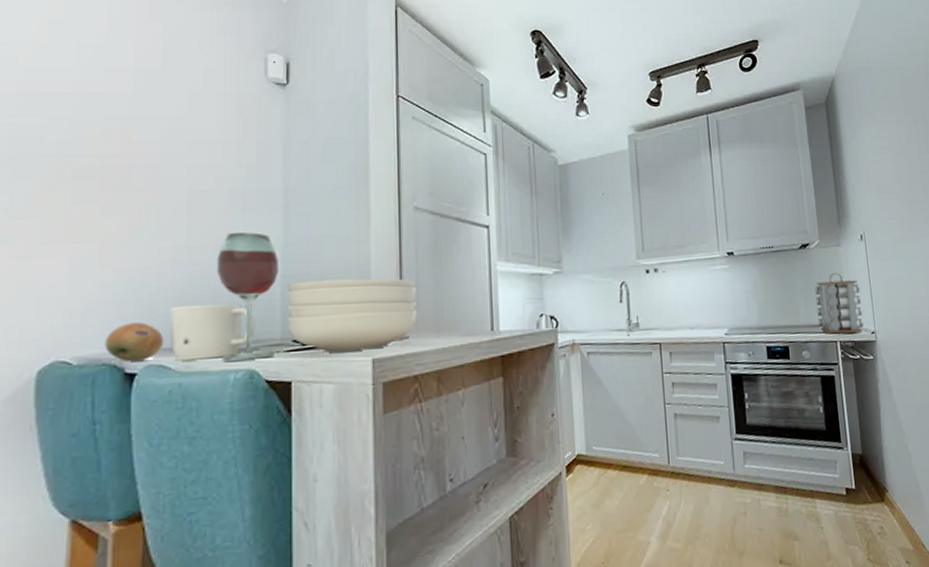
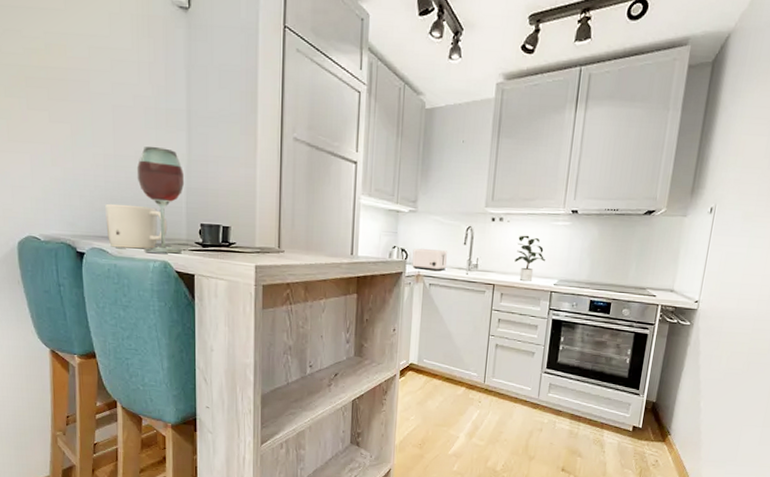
fruit: present [105,322,164,363] -> none [61,213,103,244]
bowl: present [285,278,418,353] -> none [189,194,293,258]
toaster: none [563,311,605,337] -> present [412,248,448,272]
potted plant: none [677,284,710,335] -> present [514,235,545,281]
spice rack: present [814,272,864,335] -> none [643,241,696,300]

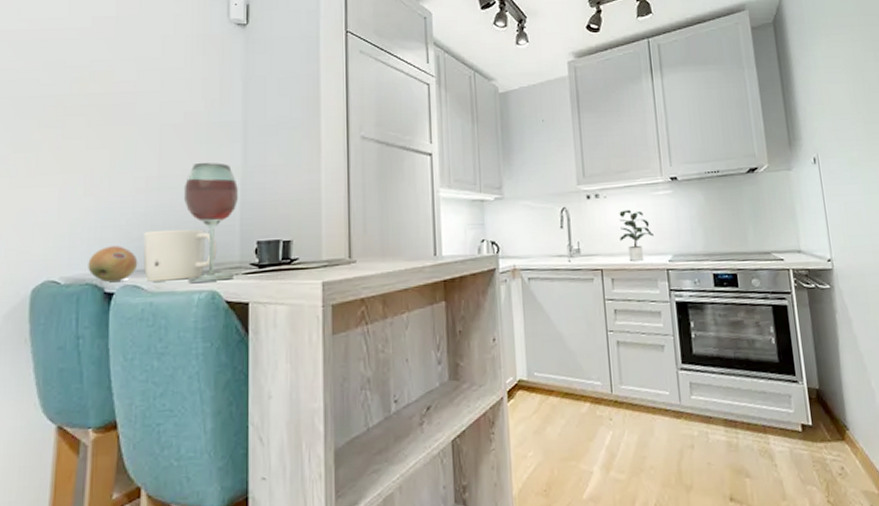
fruit: none [61,213,103,244] -> present [88,246,138,283]
toaster: present [412,248,448,272] -> none [504,237,546,263]

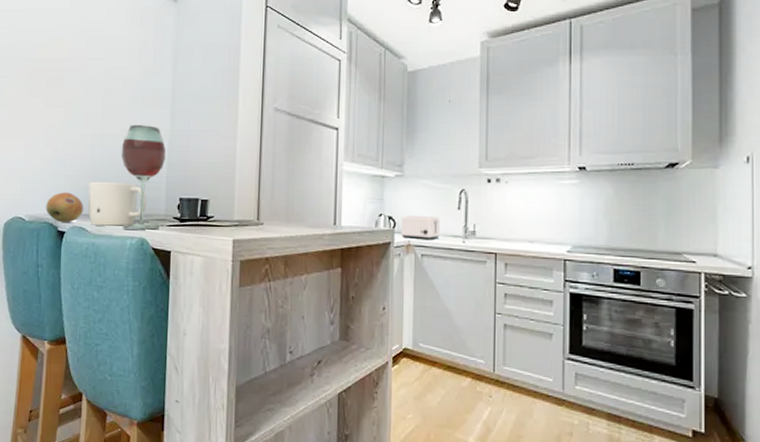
toaster: none [504,237,546,263] -> present [401,215,441,240]
potted plant: present [619,209,653,261] -> none [518,196,553,248]

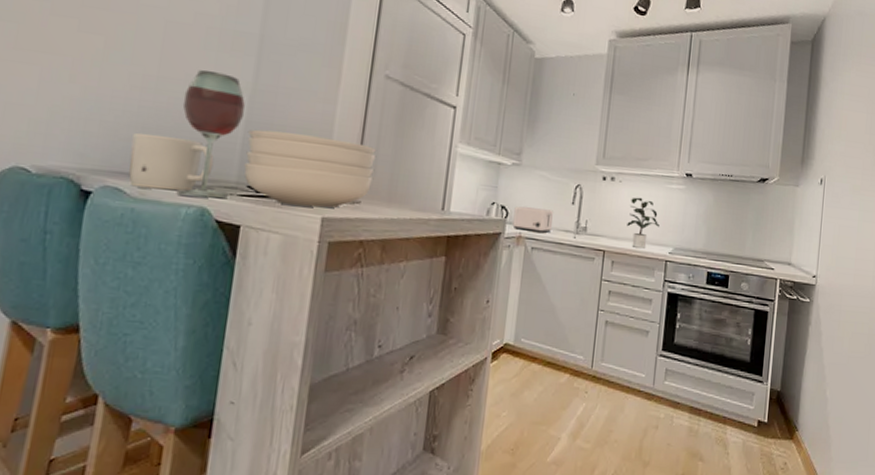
fruit: present [46,192,84,223] -> none [64,141,124,181]
bowl: none [169,169,273,231] -> present [243,129,377,208]
potted plant: none [518,196,553,248] -> present [627,197,659,248]

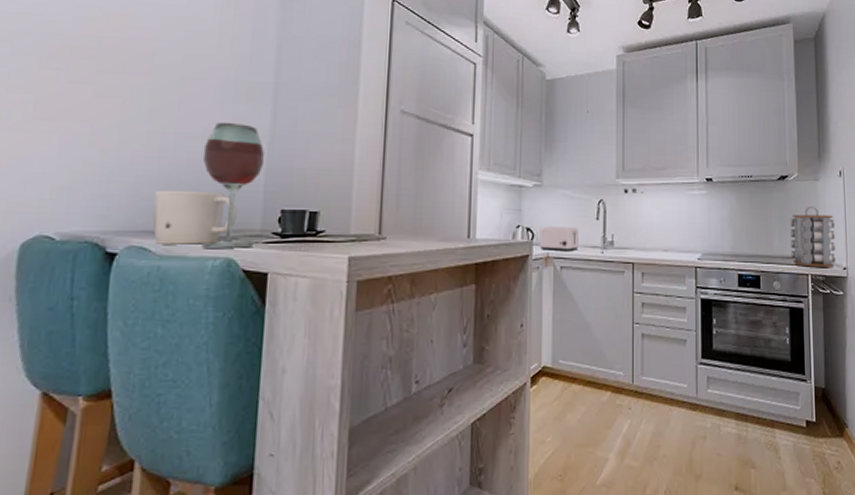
bowl: present [243,129,377,208] -> none [267,175,398,247]
potted plant: present [627,197,659,248] -> none [653,206,685,257]
spice rack: none [761,211,811,275] -> present [790,205,836,268]

